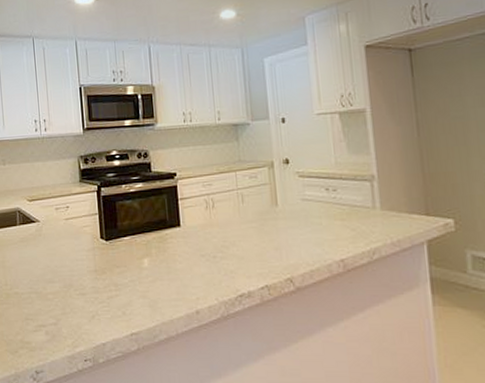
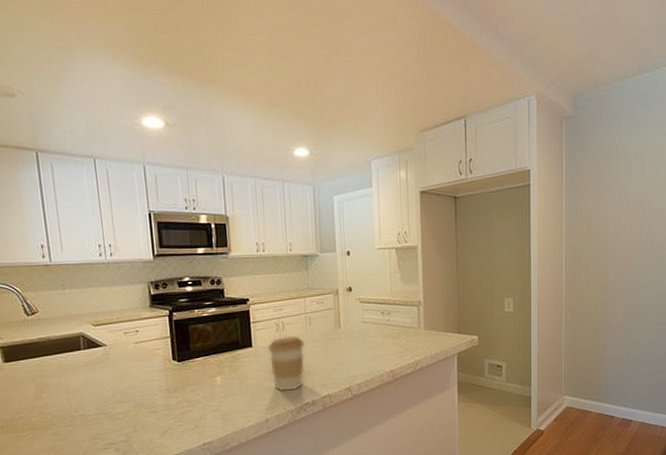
coffee cup: none [197,215,238,279] -> present [268,336,305,392]

